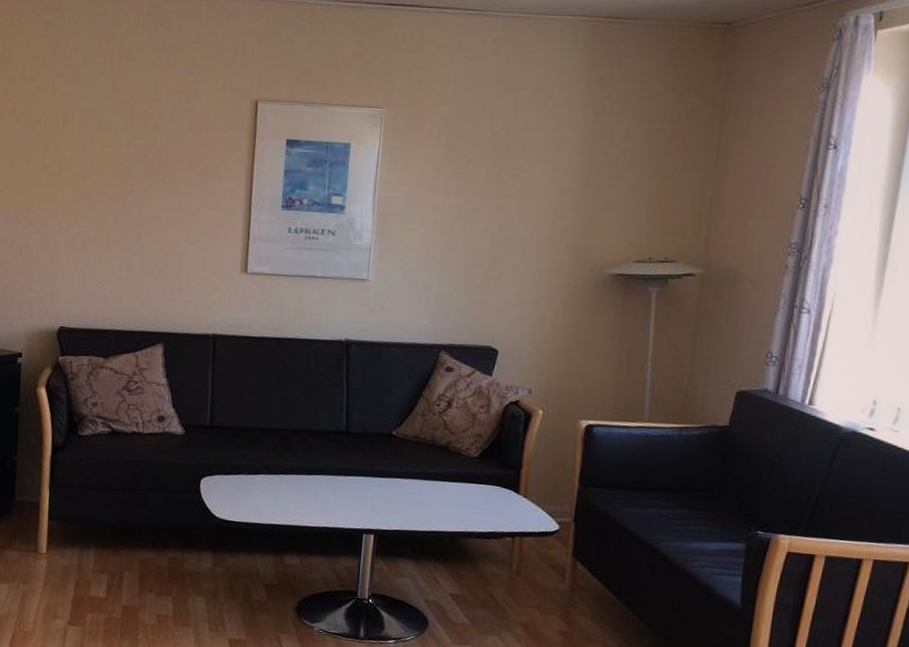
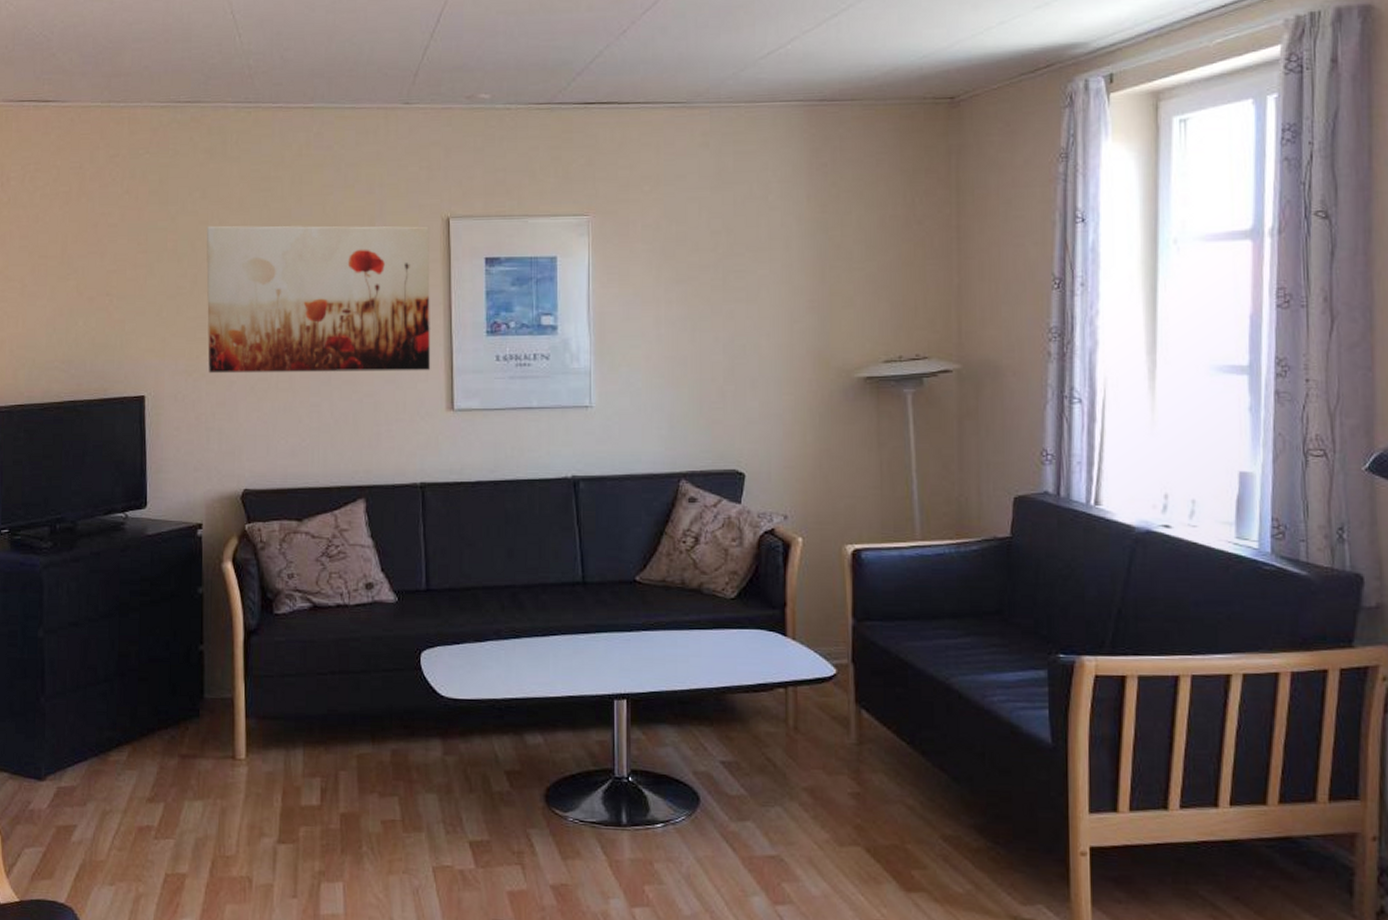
wall art: none [36,92,239,237] -> present [206,226,431,374]

